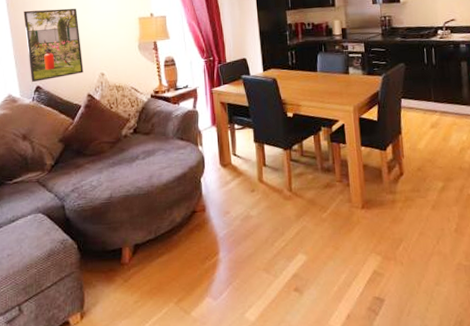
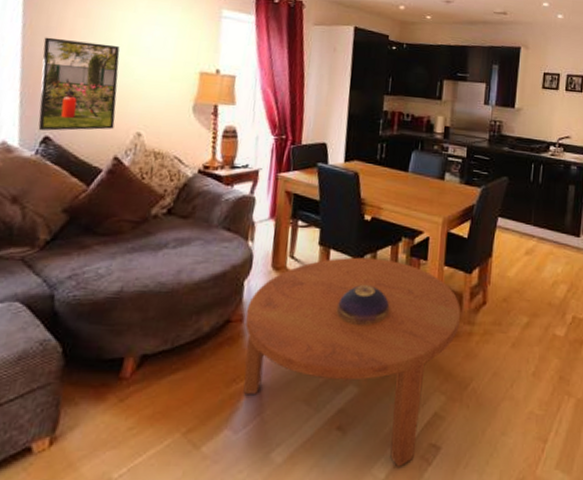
coffee table: none [206,147,383,318] -> present [243,257,461,467]
decorative bowl: none [277,171,322,205] -> present [336,285,390,327]

